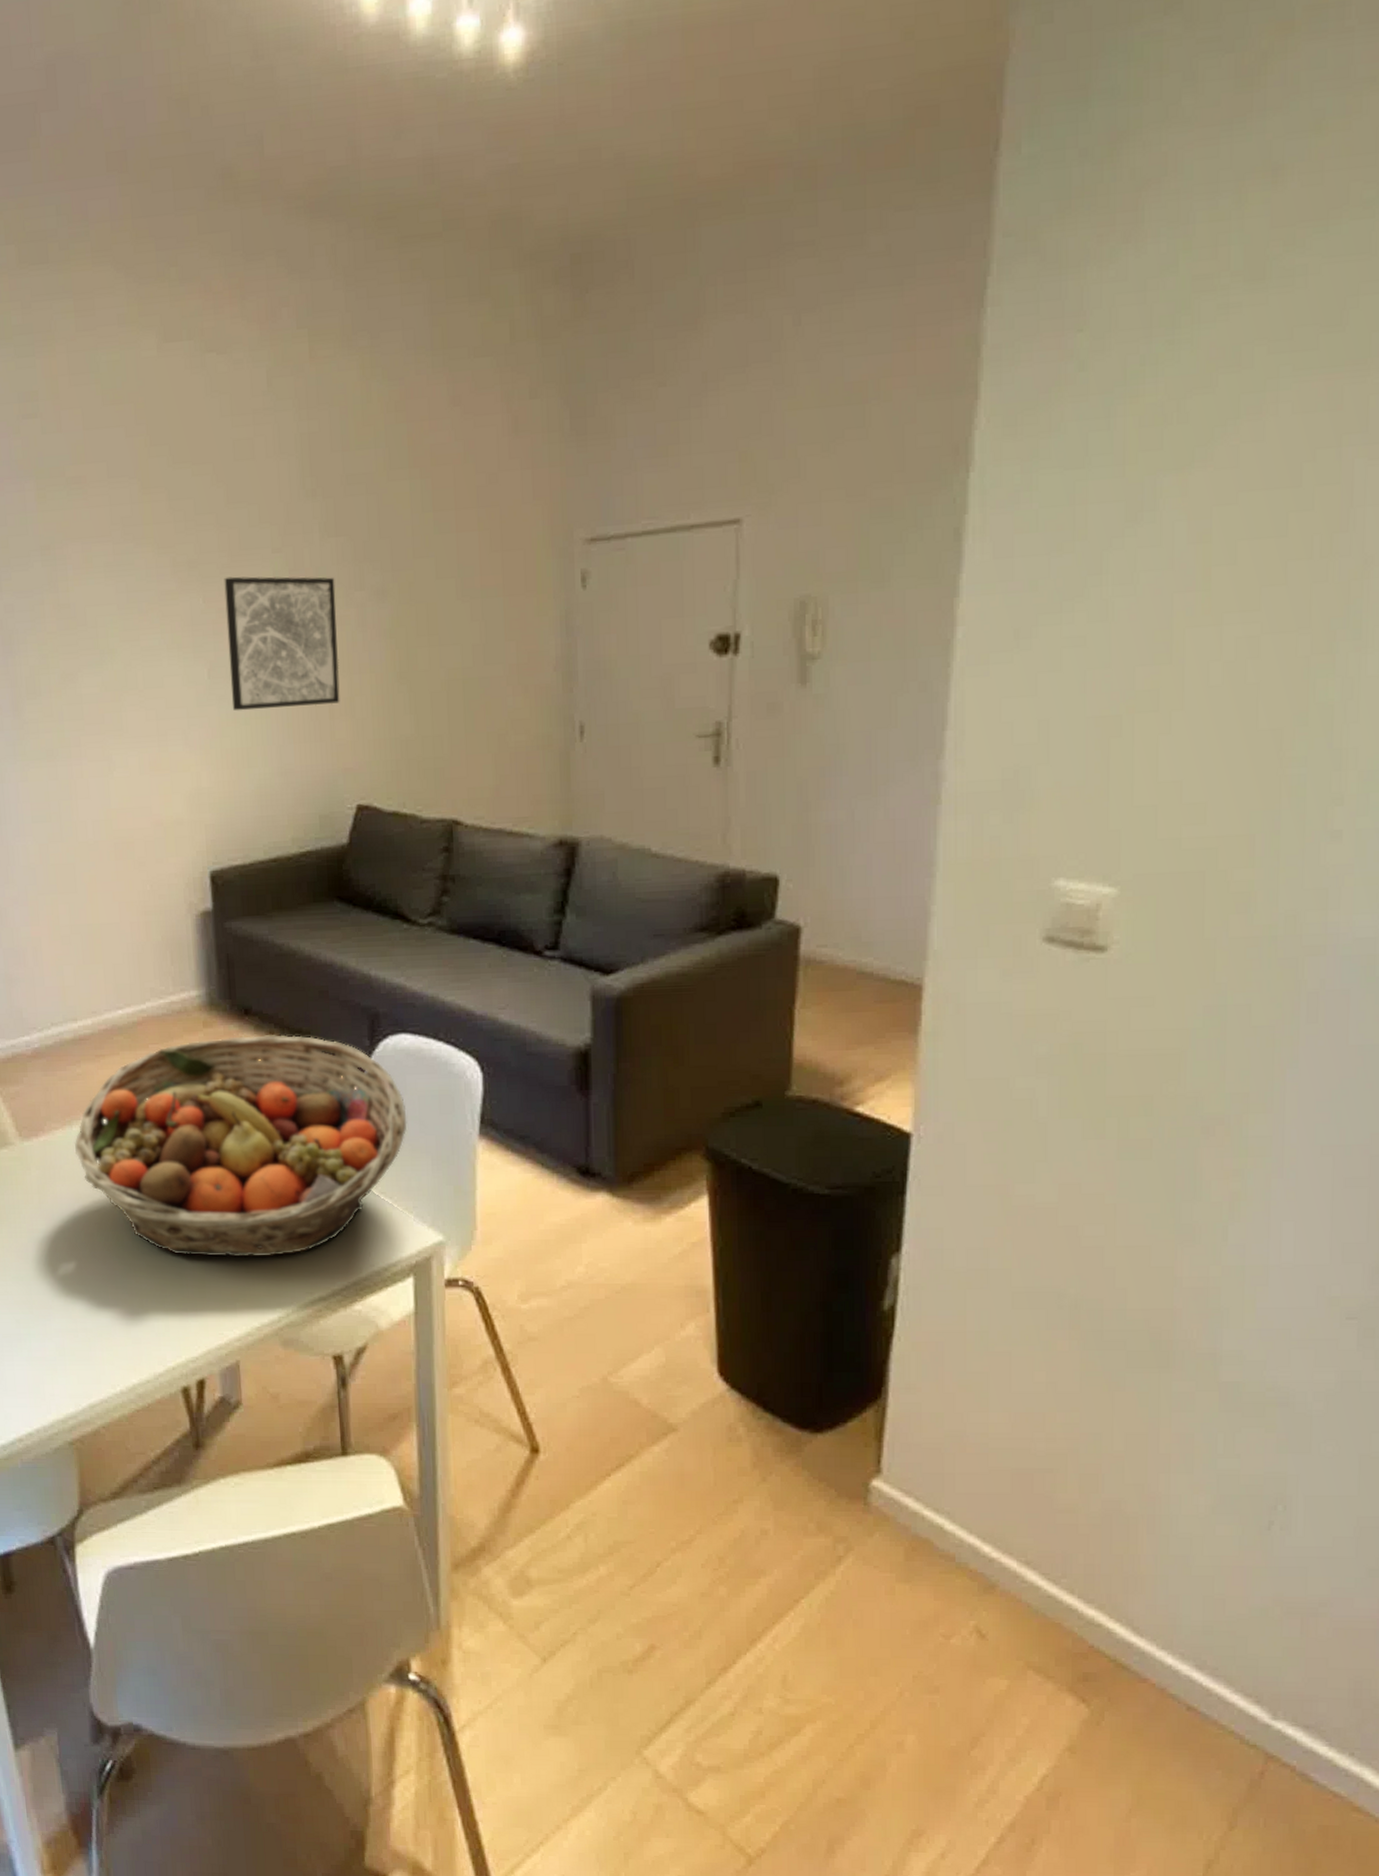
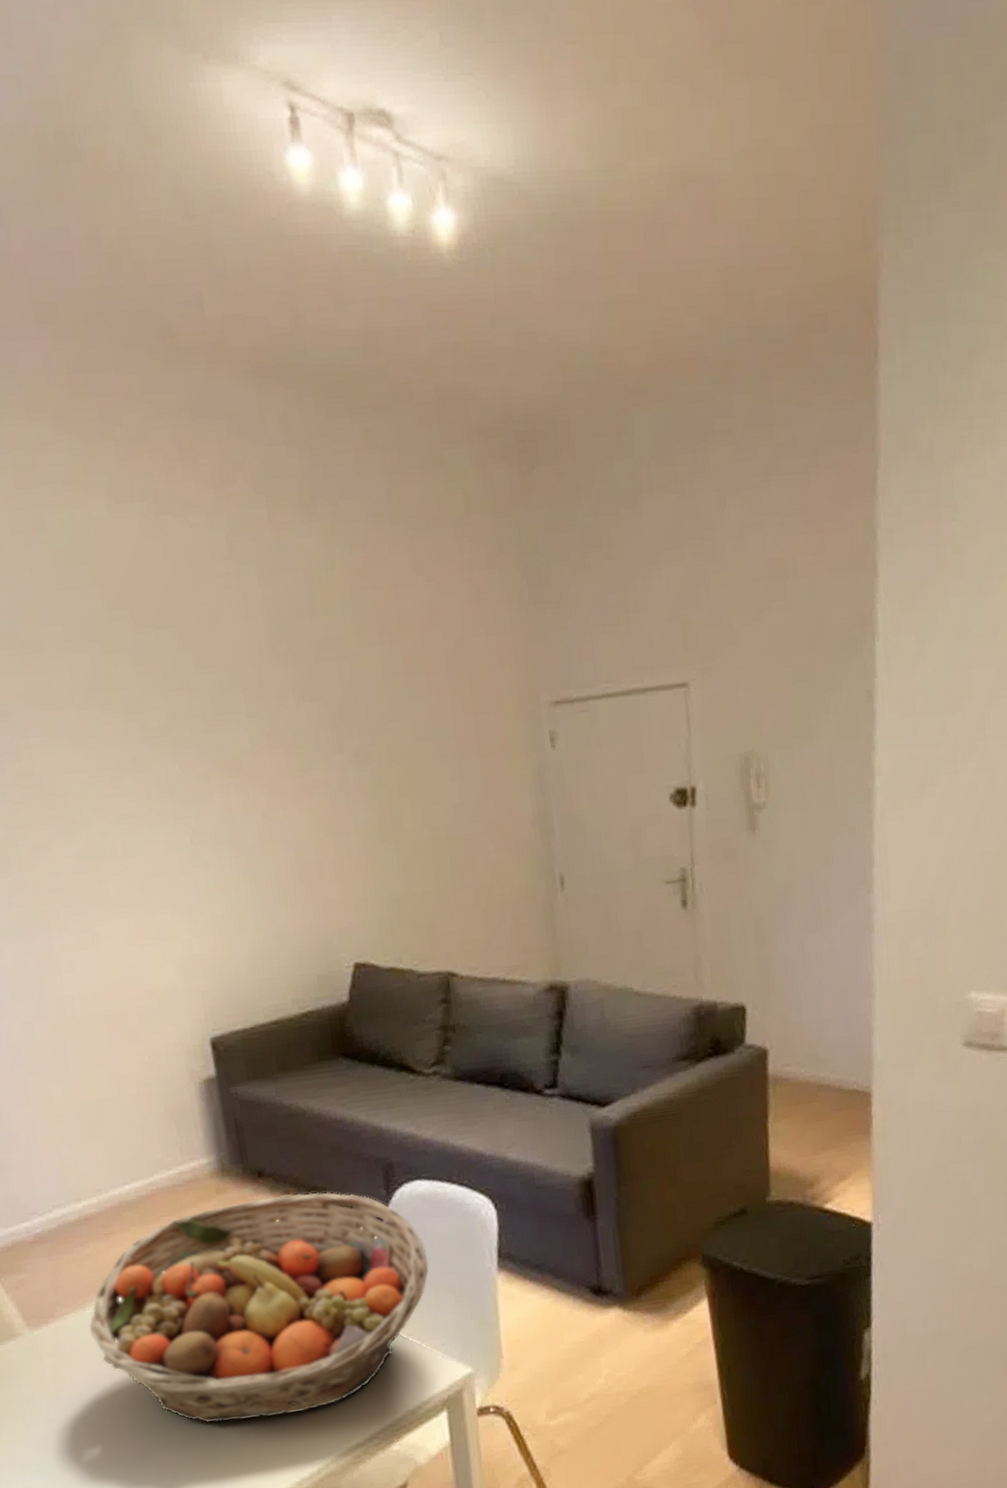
wall art: present [224,576,340,711] -> none [199,741,329,877]

